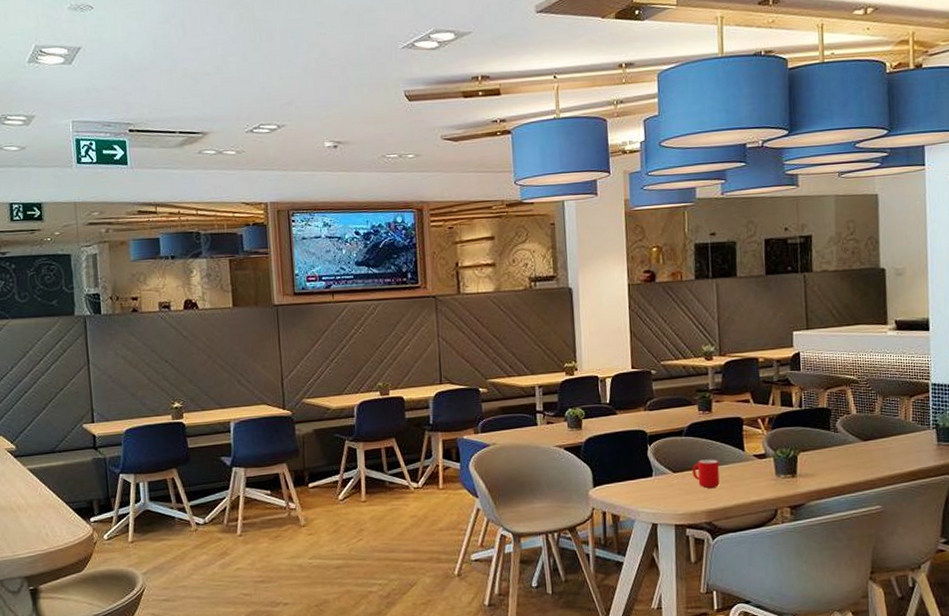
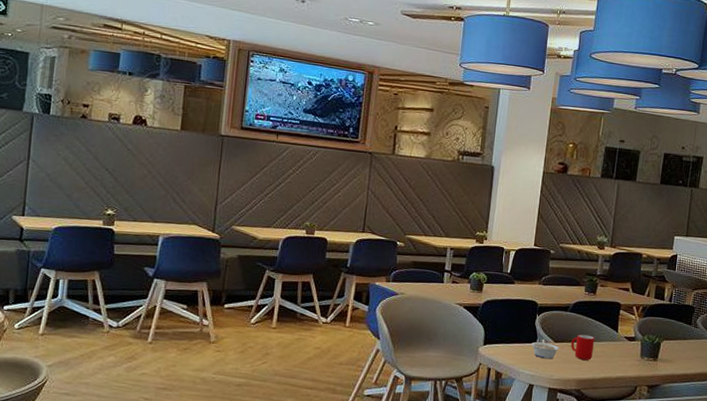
legume: none [646,471,680,493] -> present [531,339,560,360]

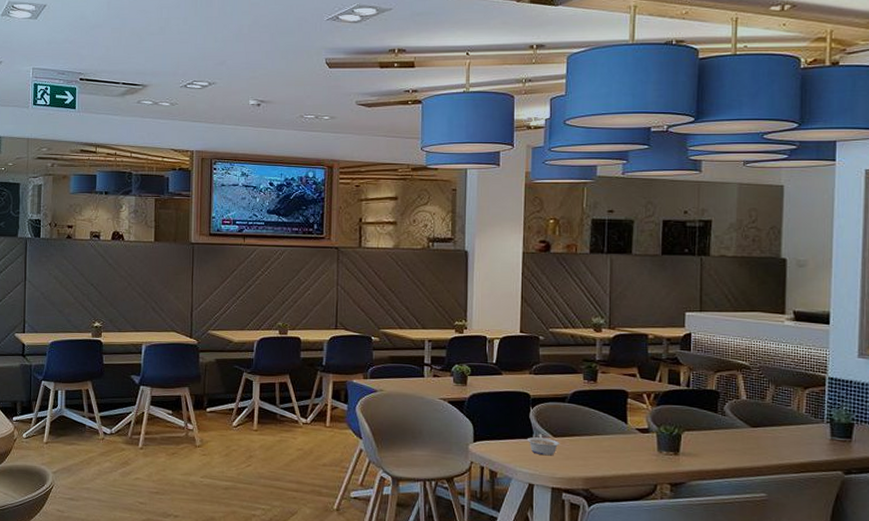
cup: present [571,334,594,360] -> none [573,427,600,456]

